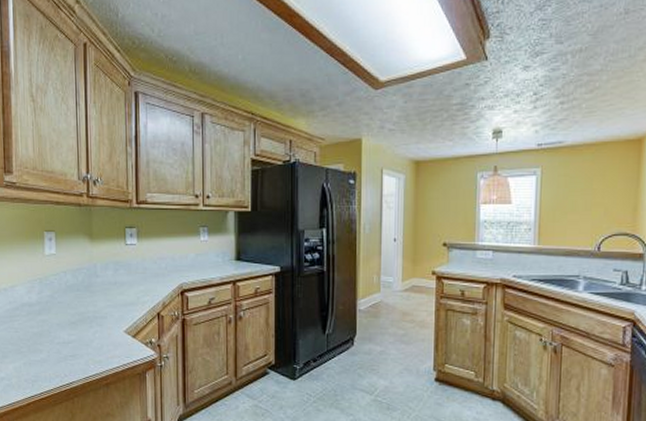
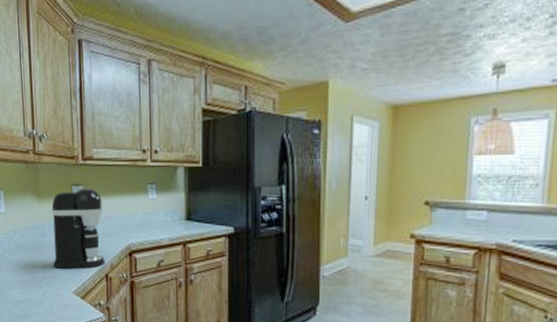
coffee maker: none [104,231,158,308] -> present [51,189,106,269]

